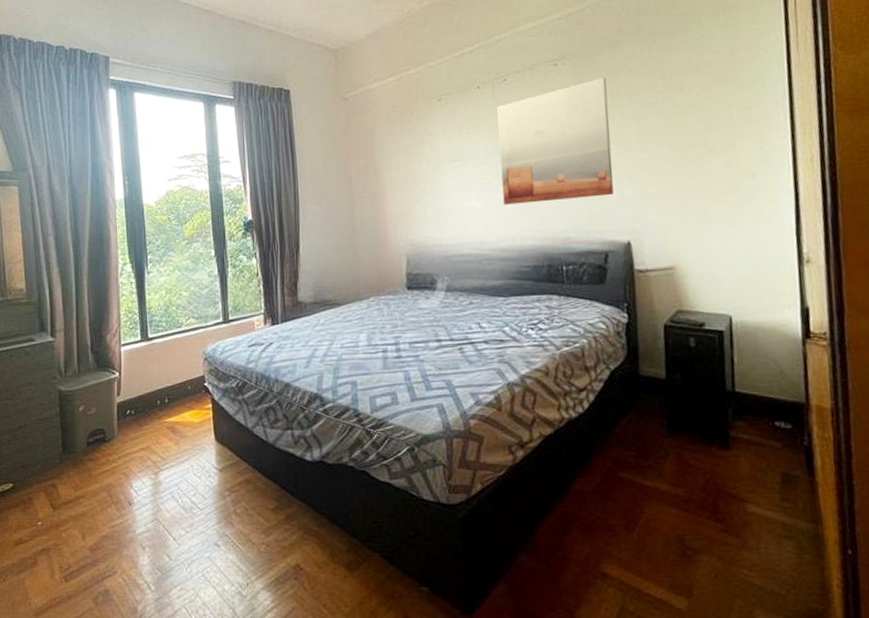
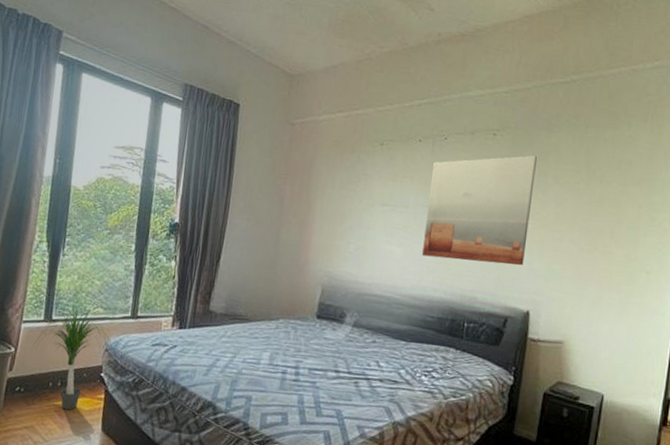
potted plant: none [136,320,207,425] -> present [34,305,110,410]

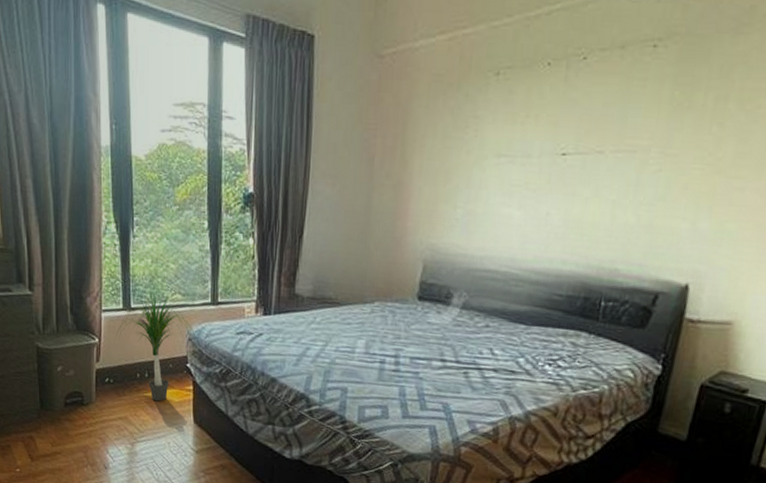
wall art: present [422,155,537,266] -> none [549,72,715,227]

